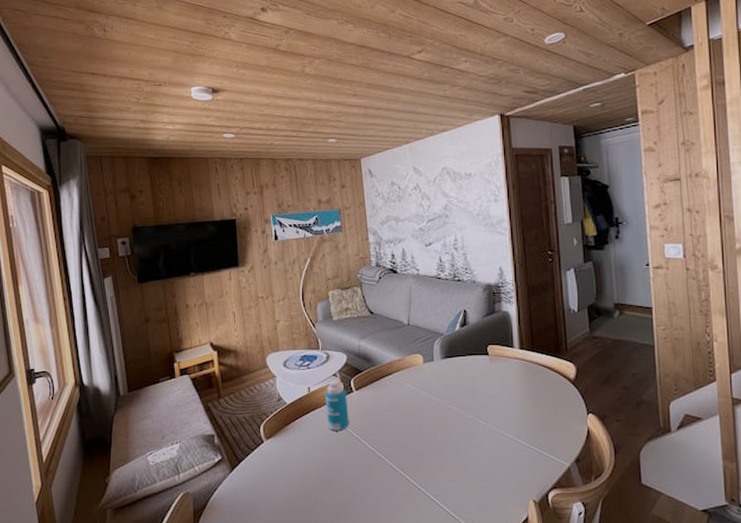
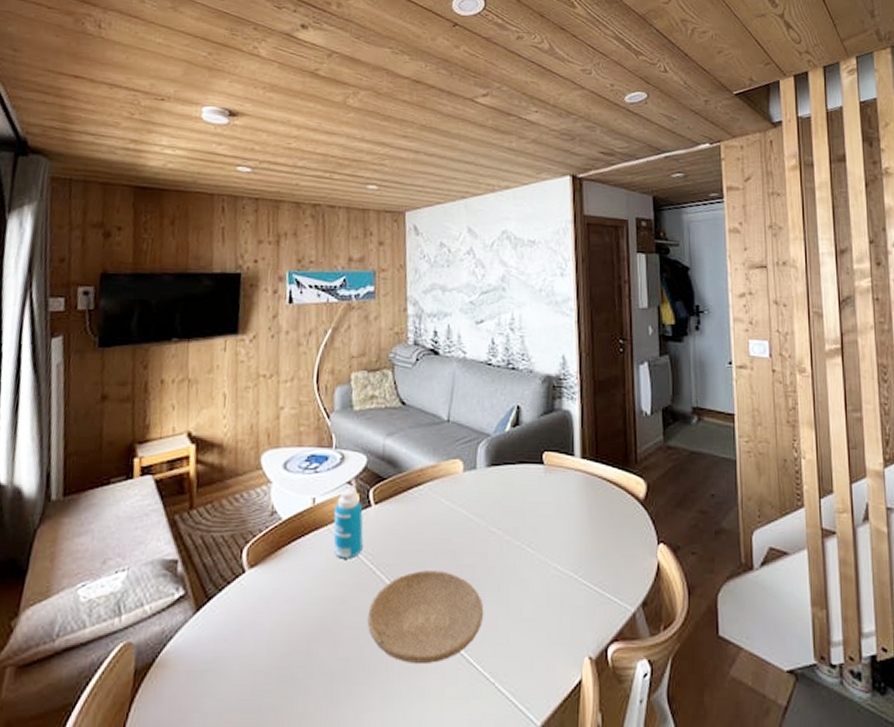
plate: none [357,438,447,507] -> present [367,570,484,665]

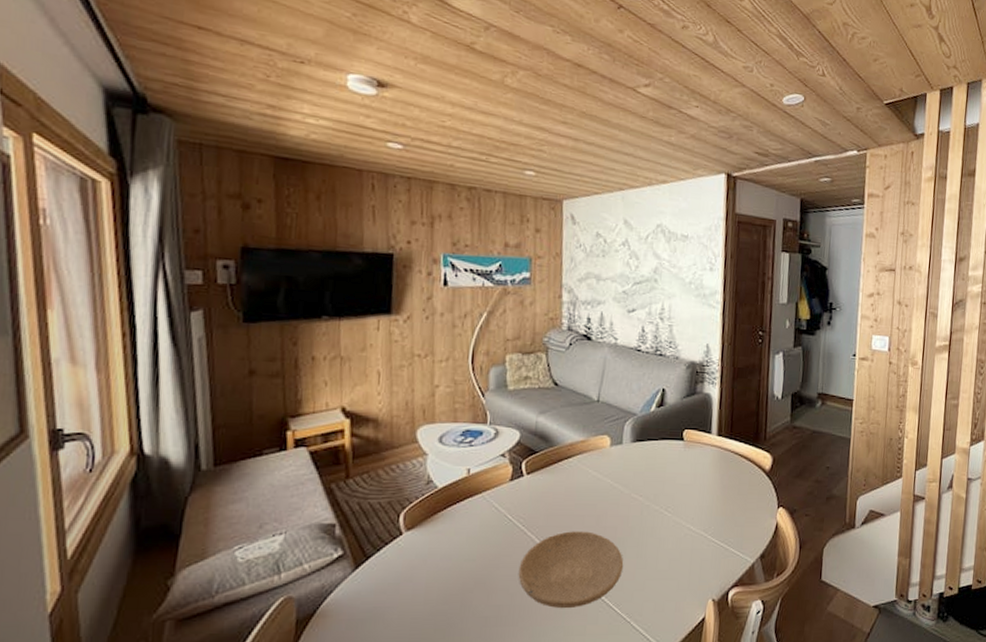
bottle: present [333,488,363,559] -> none [487,460,516,522]

